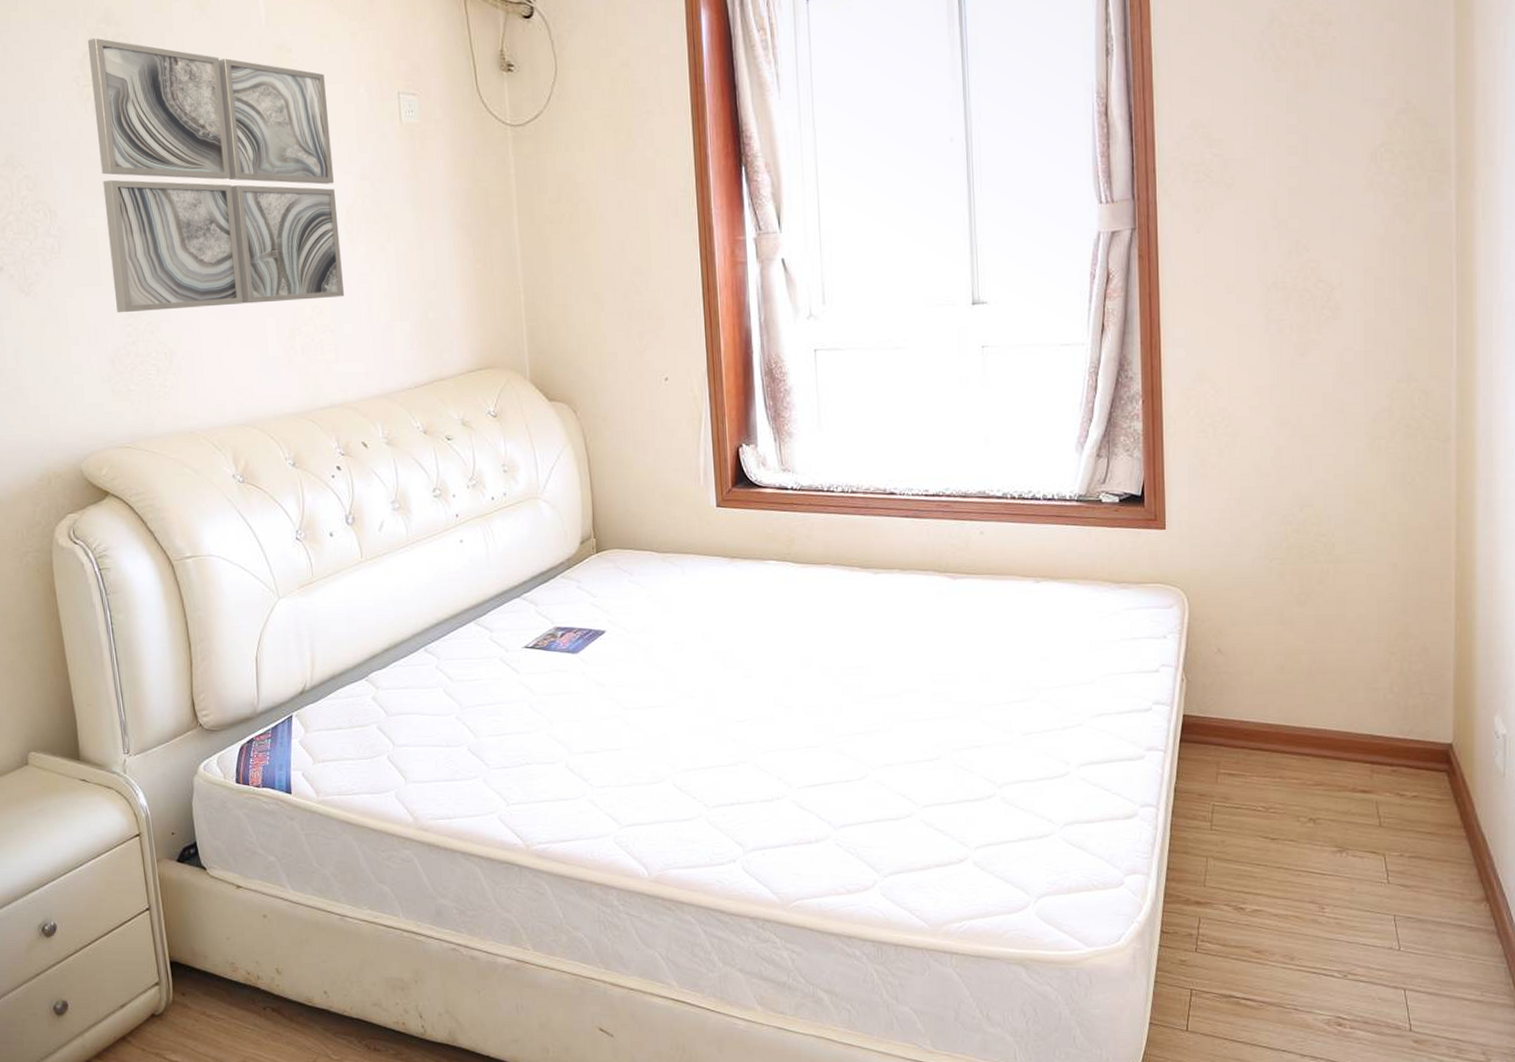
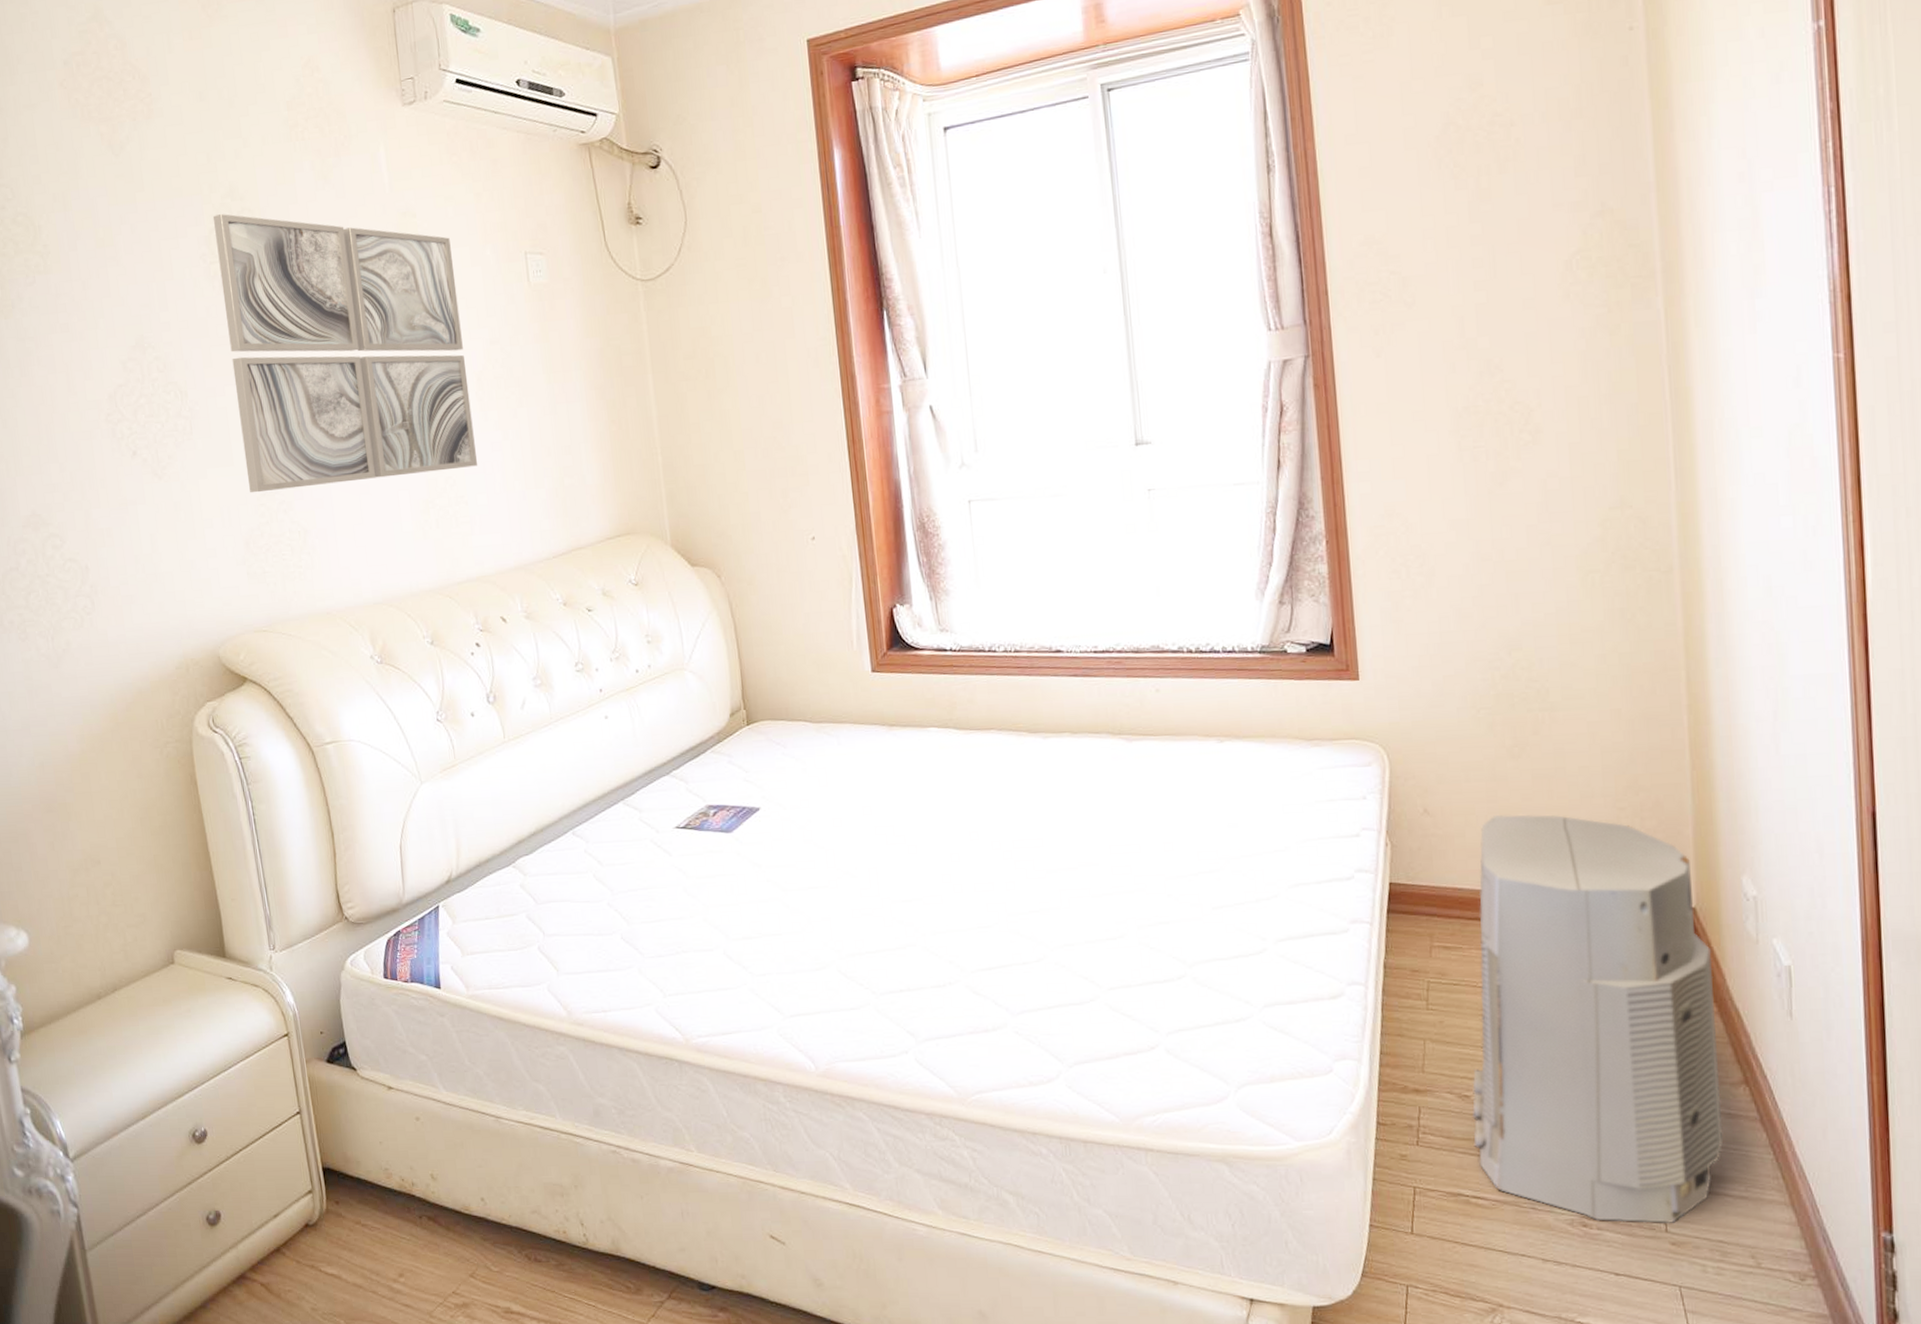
air purifier: none [1245,656,1465,1023] -> present [1472,815,1724,1223]

